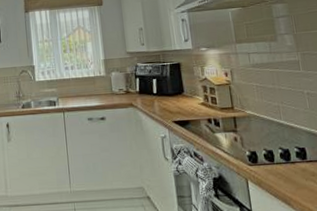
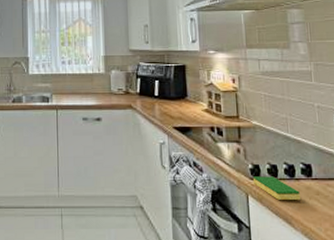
dish sponge: none [251,161,297,183] -> present [252,176,300,200]

